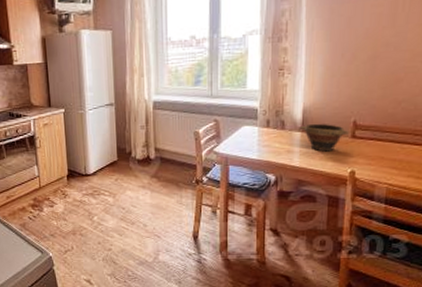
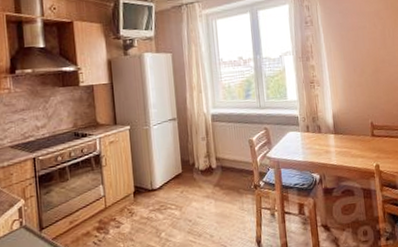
bowl: present [299,123,349,152] -> none [332,126,369,150]

